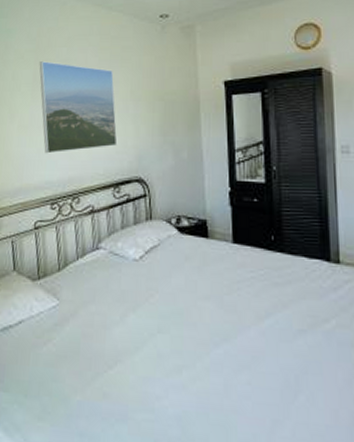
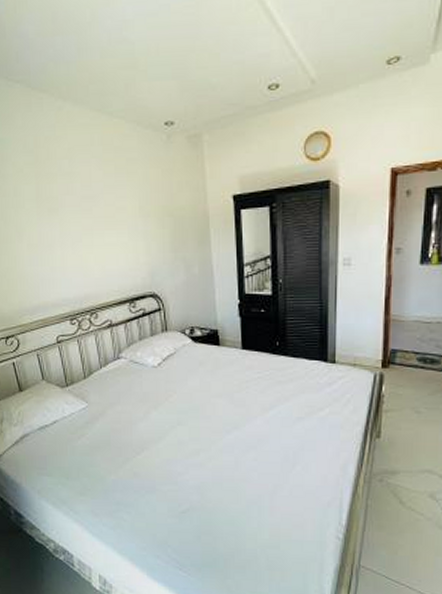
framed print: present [39,61,118,154] -> none [40,175,130,272]

